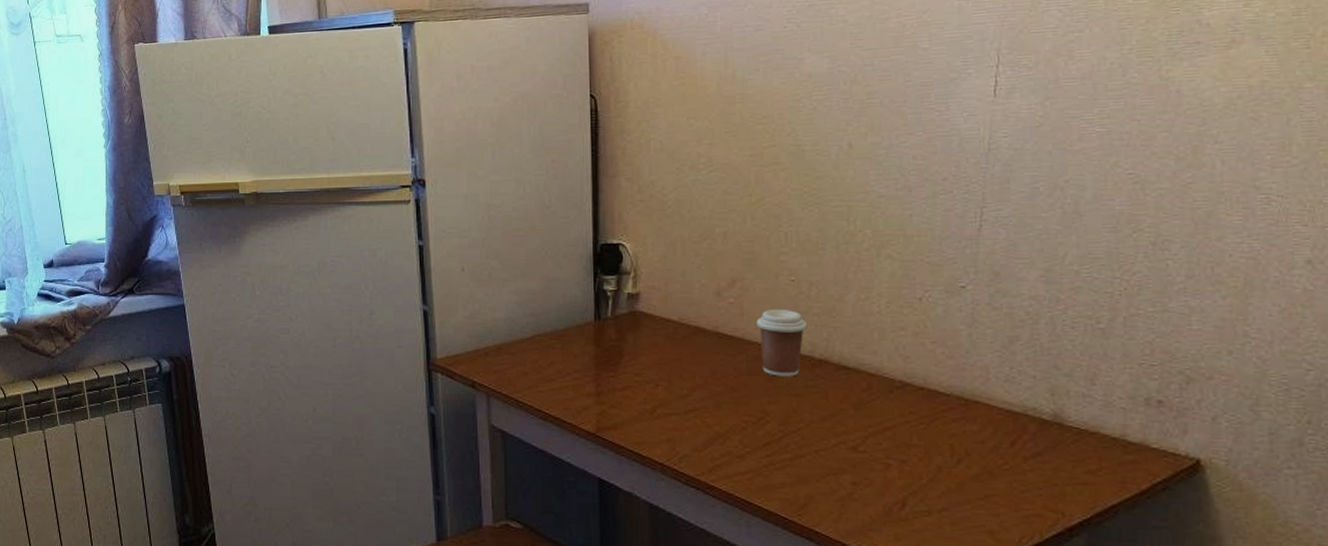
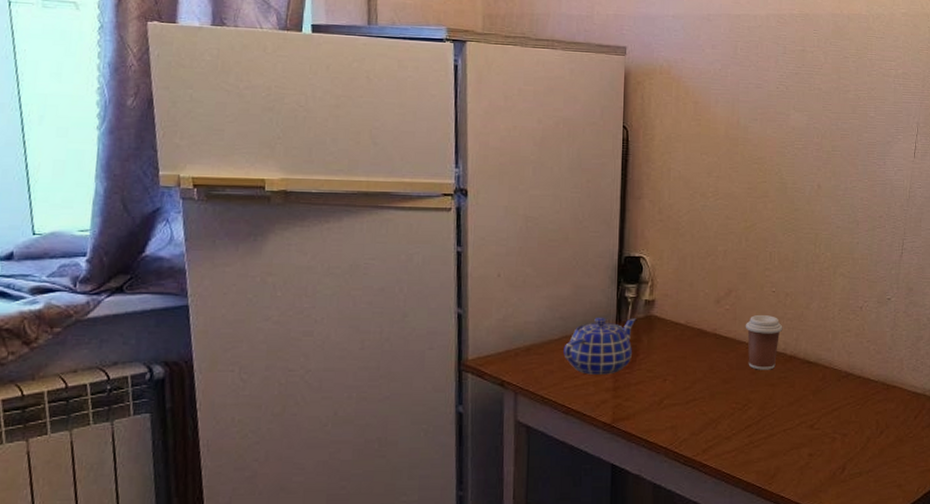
teapot: none [537,313,618,378] -> present [563,317,636,375]

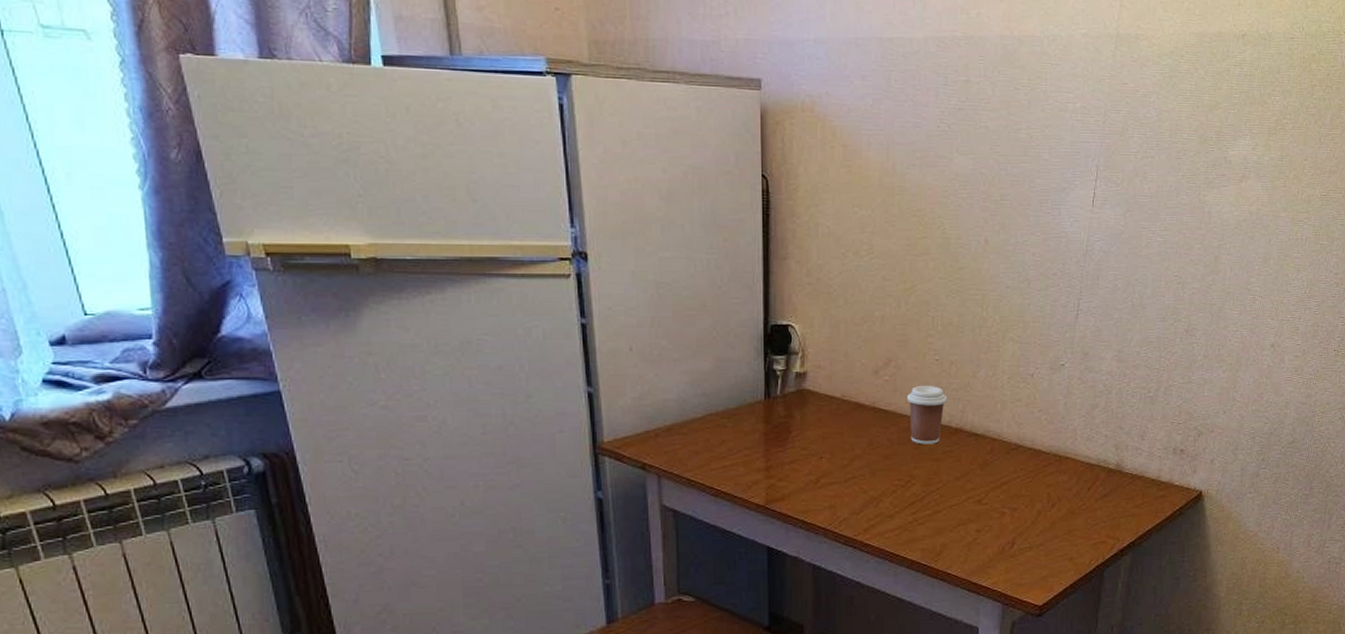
teapot: present [563,317,636,375] -> none [708,392,787,455]

